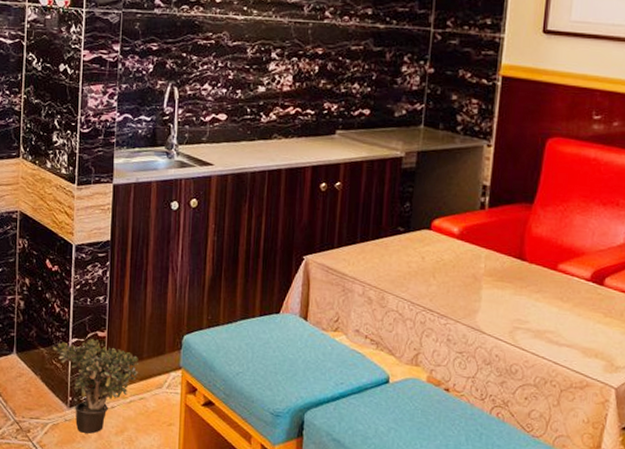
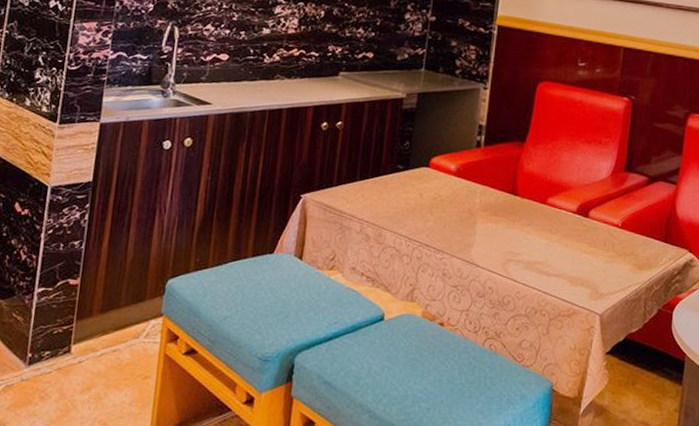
potted plant: present [53,339,140,434] -> none [14,287,115,393]

